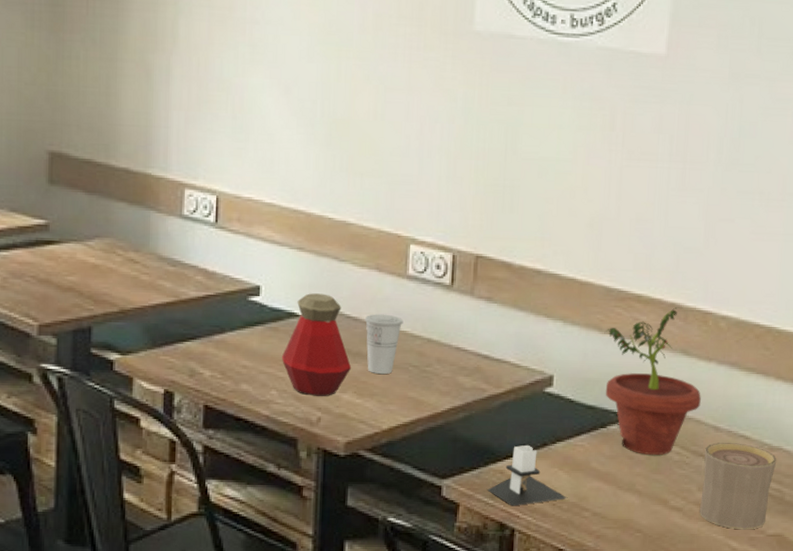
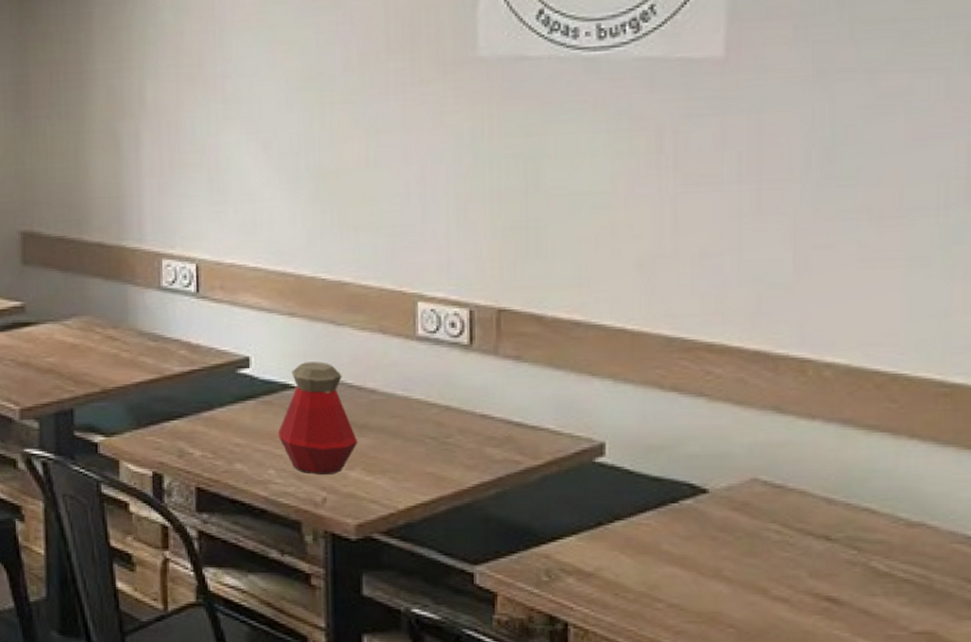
cup: present [364,314,403,375] -> none [369,381,416,449]
candle: present [487,445,568,506] -> none [531,525,634,596]
potted plant: present [604,307,701,455] -> none [667,355,804,534]
cup: present [700,443,777,530] -> none [814,518,919,626]

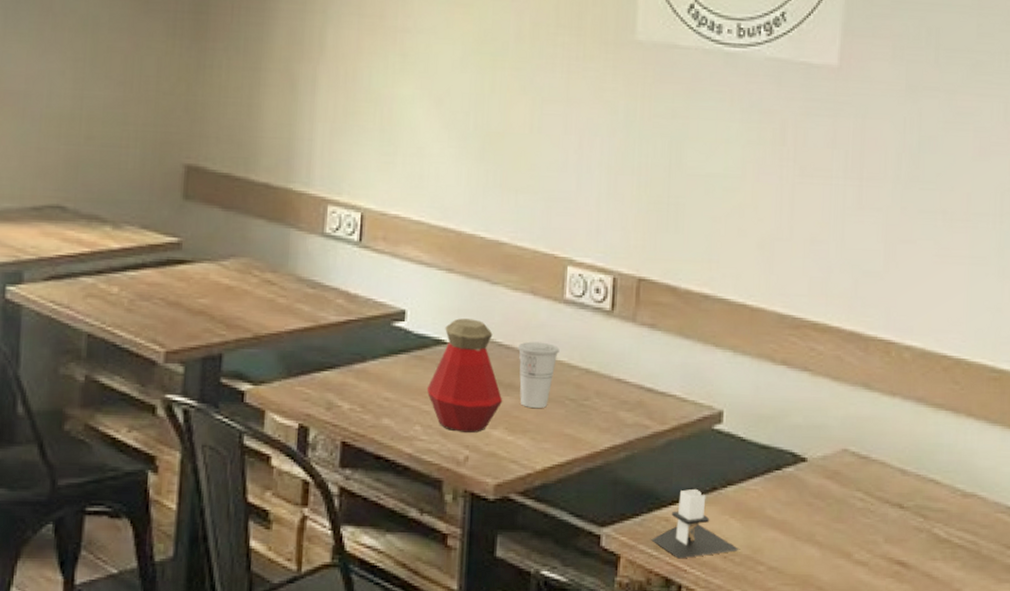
cup: none [369,381,416,449] -> present [517,341,560,409]
candle: none [531,525,634,596] -> present [651,489,741,559]

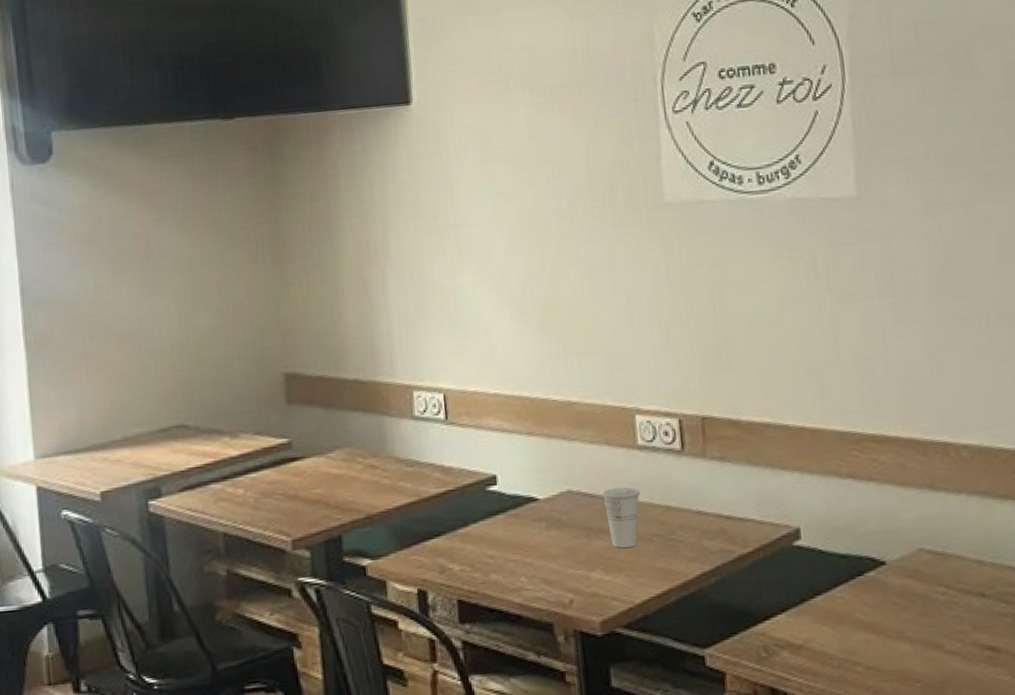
bottle: present [426,318,503,434] -> none [526,474,596,579]
candle: present [651,489,741,559] -> none [752,603,837,669]

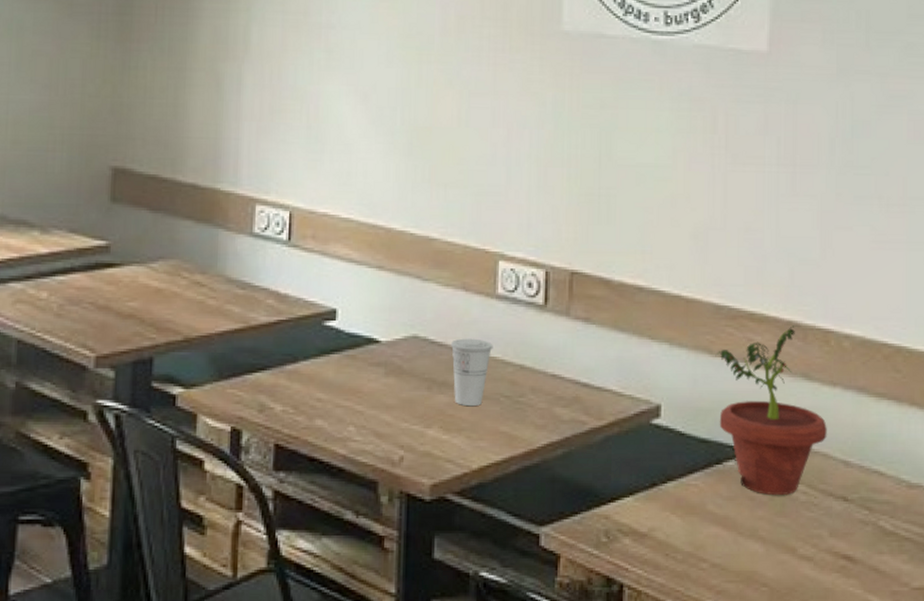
potted plant: none [844,442,958,599] -> present [715,325,827,495]

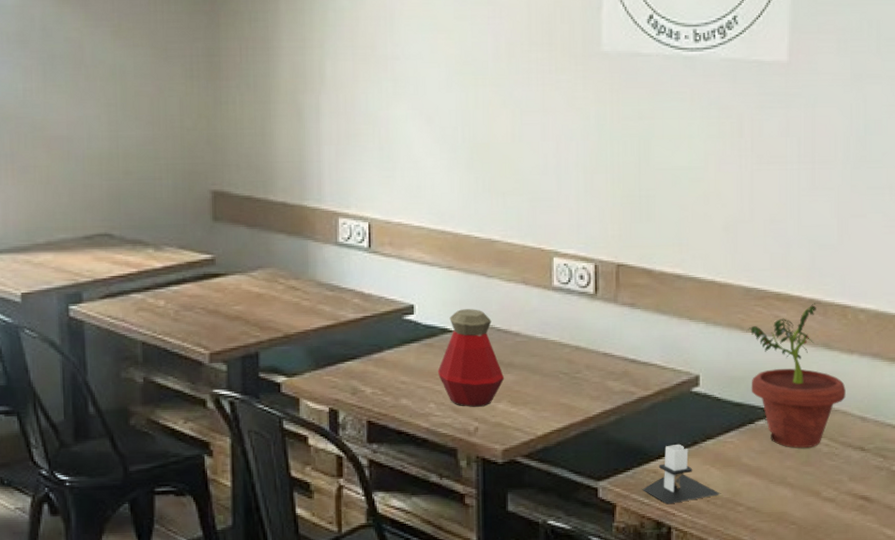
bottle: none [359,316,437,433] -> present [437,309,505,408]
cup: present [450,338,493,407] -> none [514,325,552,383]
candle: none [591,486,682,557] -> present [642,445,721,505]

